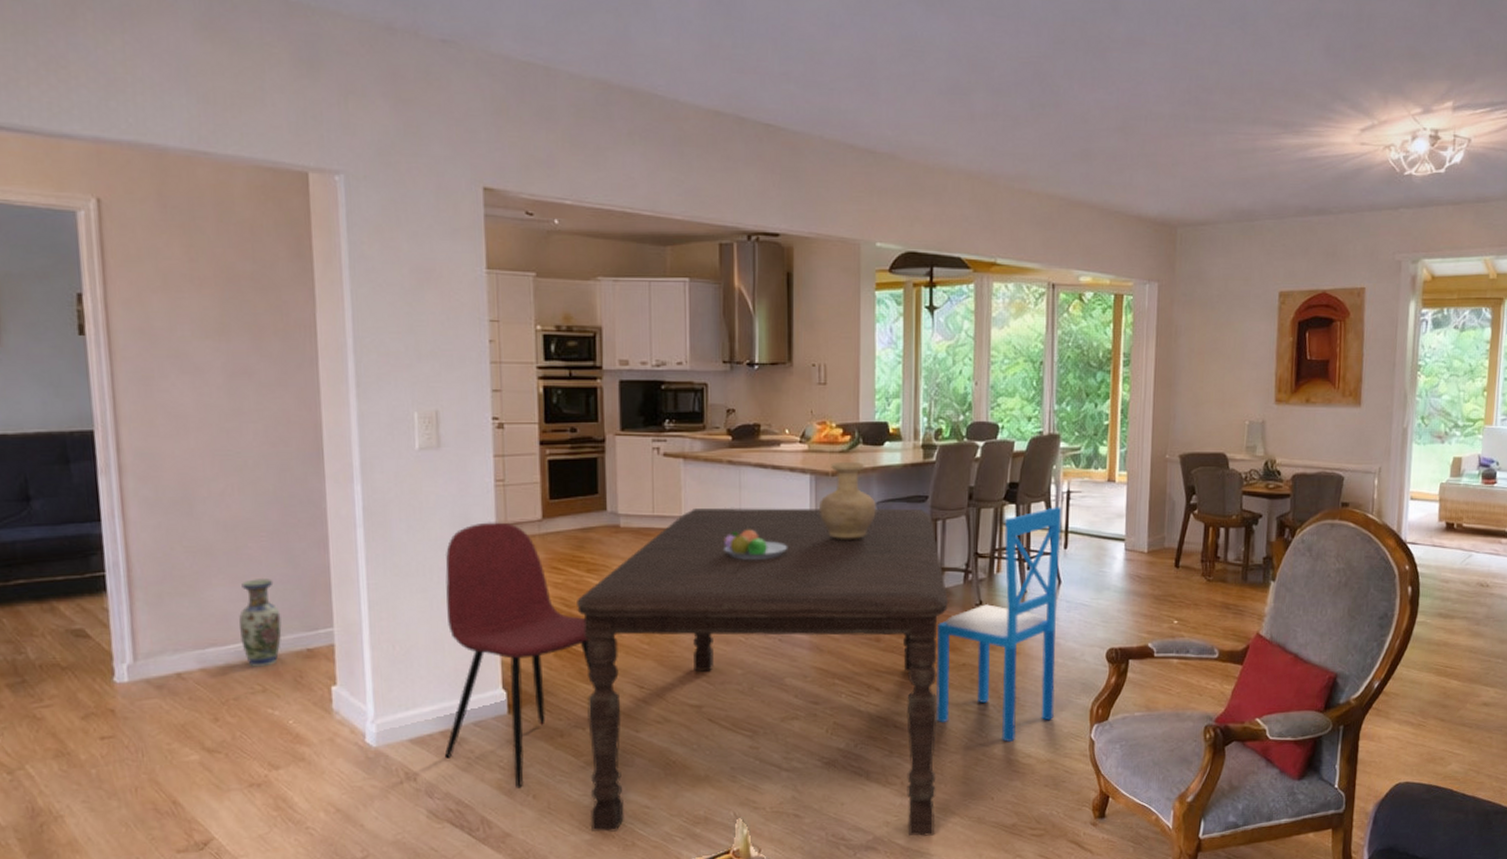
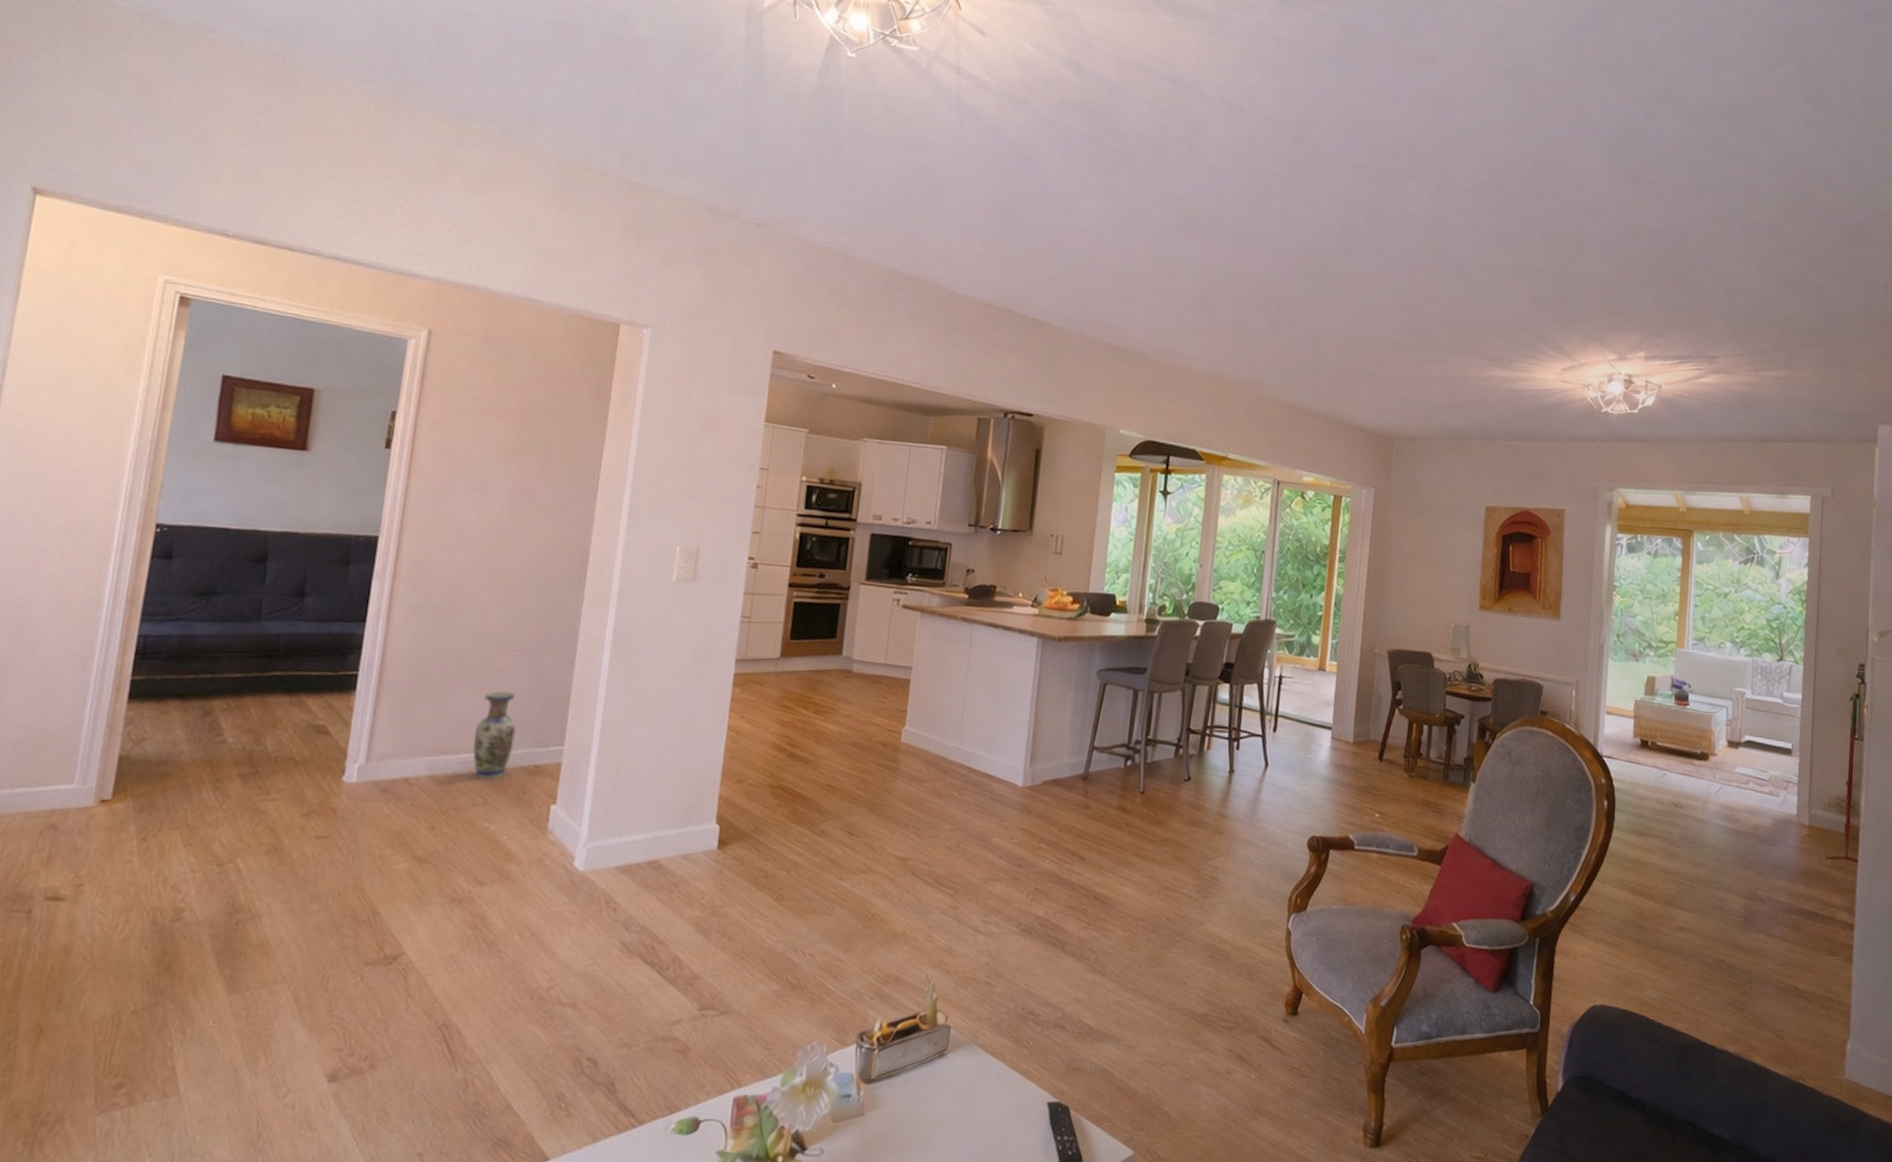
dining chair: present [444,522,596,788] -> none [648,656,808,928]
dining table: present [577,507,948,837] -> none [780,660,1158,1020]
fruit bowl: present [724,529,787,560] -> none [948,685,1008,717]
vase: present [820,461,876,540] -> none [1043,628,1097,705]
dining chair: present [935,507,1062,743] -> none [1136,690,1274,926]

